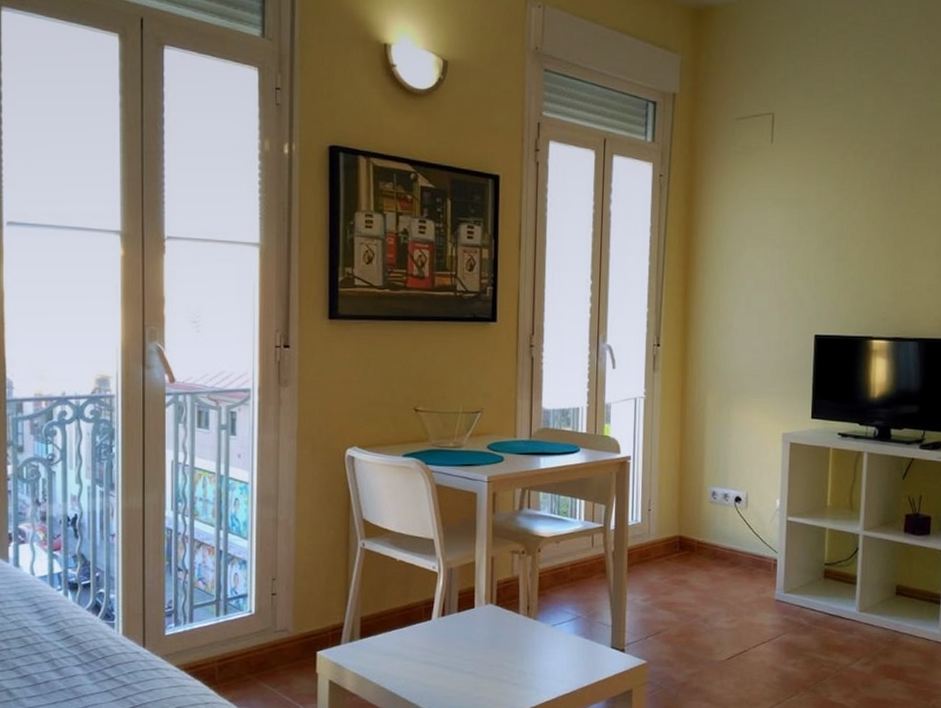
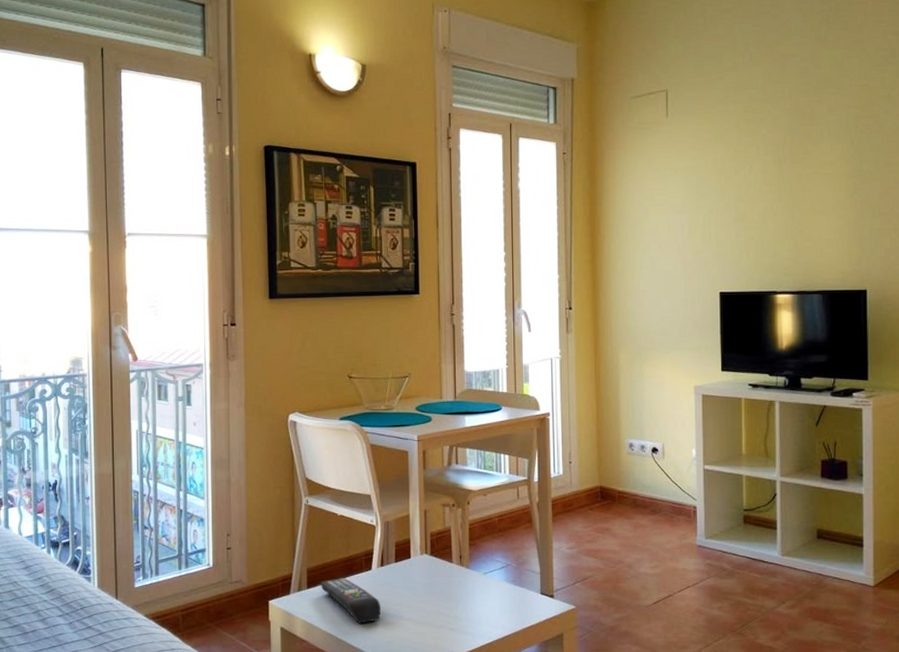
remote control: none [375,628,440,677] -> present [321,578,381,624]

